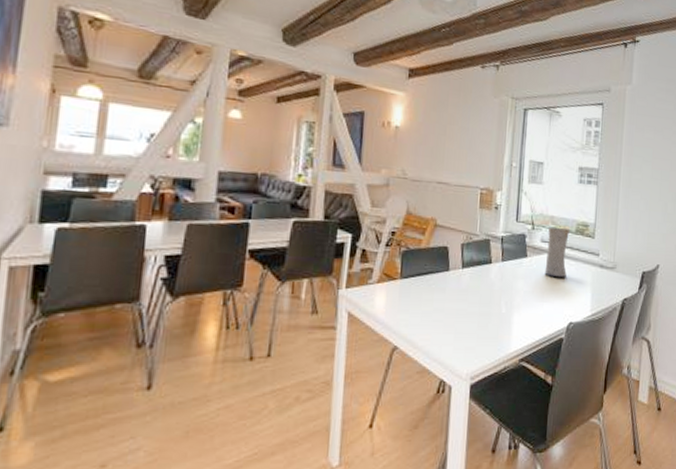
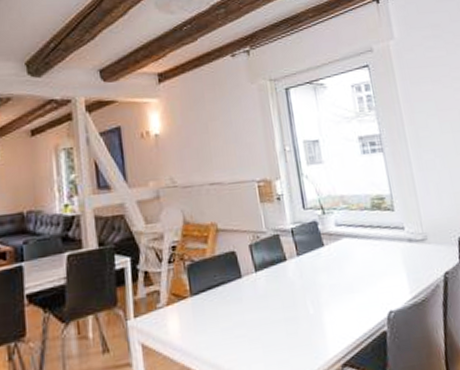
vase: present [544,228,571,277] -> none [341,206,373,263]

